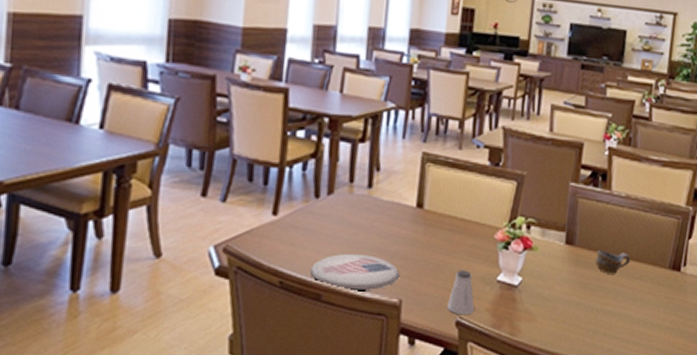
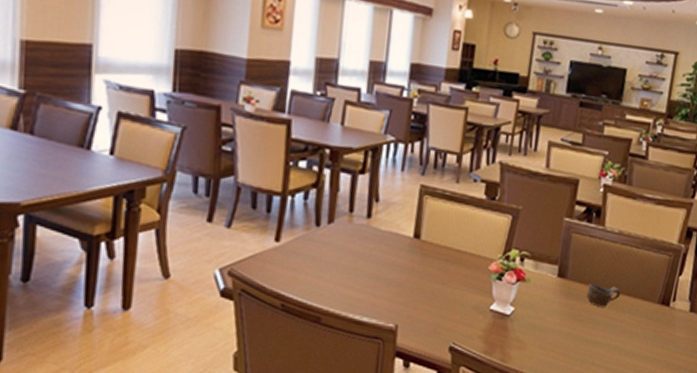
plate: present [310,253,400,290] -> none [311,279,397,315]
saltshaker: present [447,270,475,315] -> none [441,298,468,342]

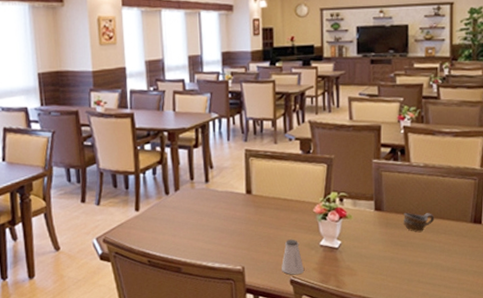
saltshaker: none [441,298,468,342] -> present [282,239,305,275]

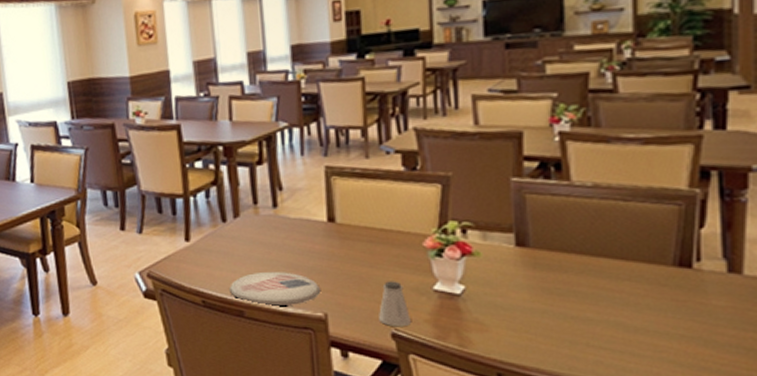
plate: none [170,234,240,263] -> present [230,271,321,306]
cup: present [403,212,435,233] -> none [560,249,612,278]

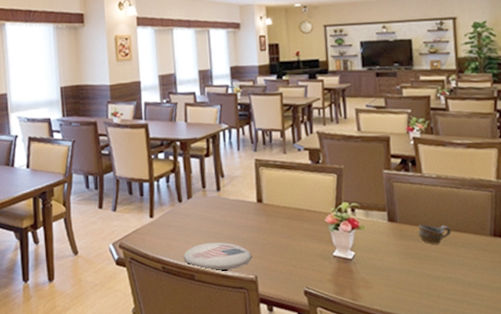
saltshaker: present [379,281,412,327] -> none [295,249,319,286]
cup: none [560,249,612,278] -> present [418,224,451,245]

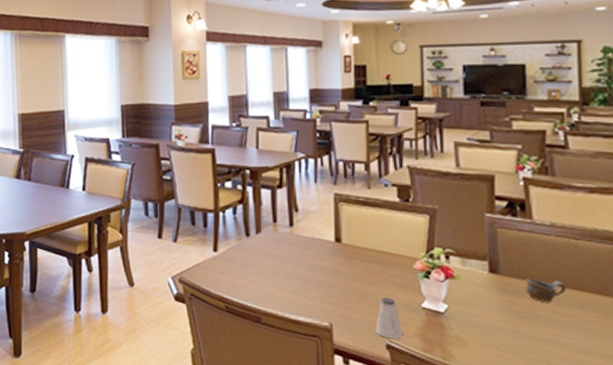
plate: present [184,242,253,271] -> none [250,282,328,315]
saltshaker: none [295,249,319,286] -> present [376,297,404,339]

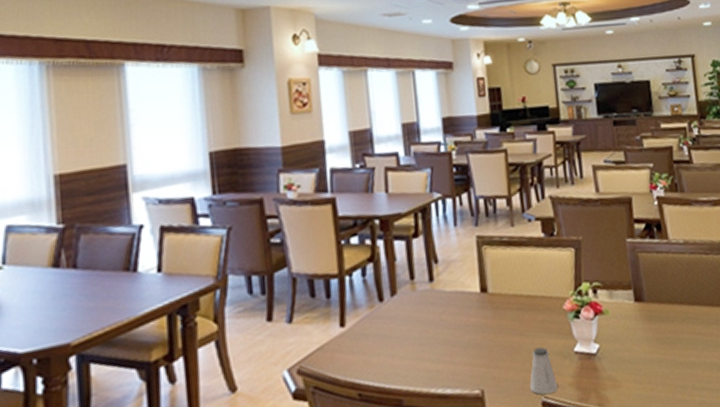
cup: present [525,278,567,304] -> none [667,299,703,325]

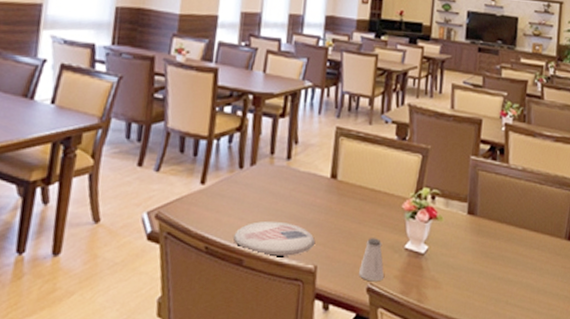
plate: none [387,350,477,391] -> present [234,220,316,256]

